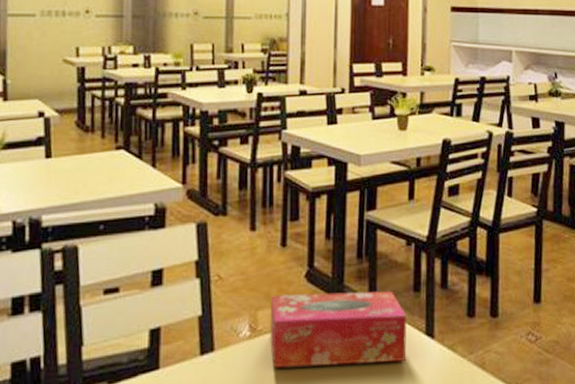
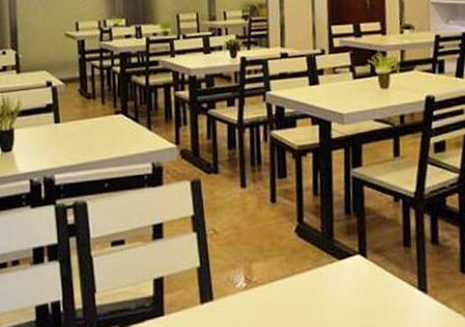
tissue box: present [270,291,407,368] -> none [263,246,400,318]

